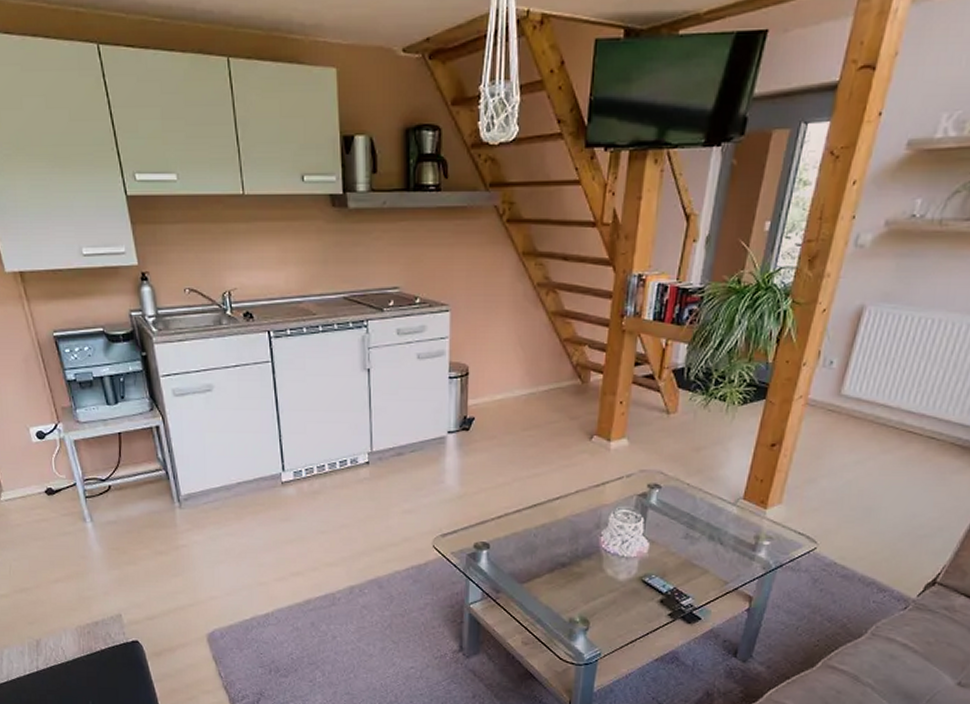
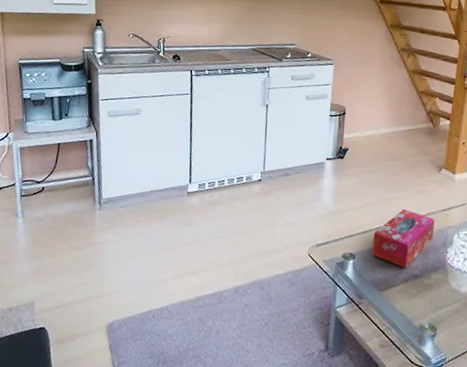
tissue box: none [510,487,585,557] -> present [372,209,435,269]

